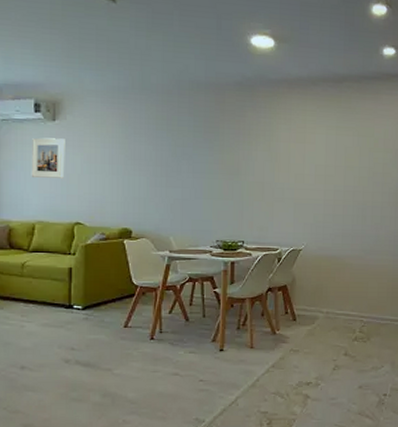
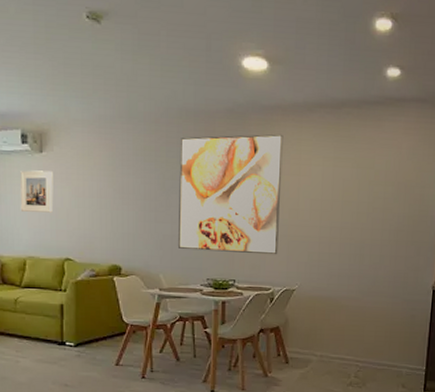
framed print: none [188,105,289,217] -> present [177,134,283,255]

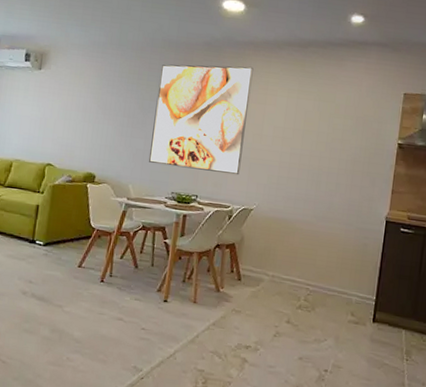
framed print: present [20,170,53,213] -> none [14,84,48,122]

